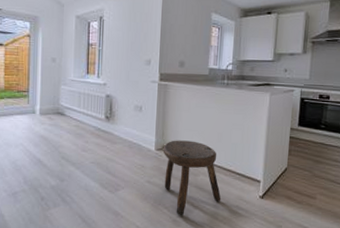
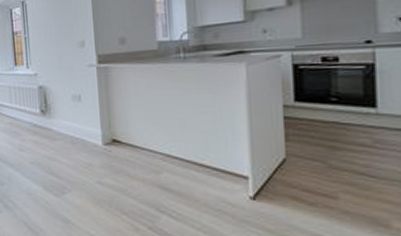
stool: present [163,140,221,217] -> none [112,131,196,224]

